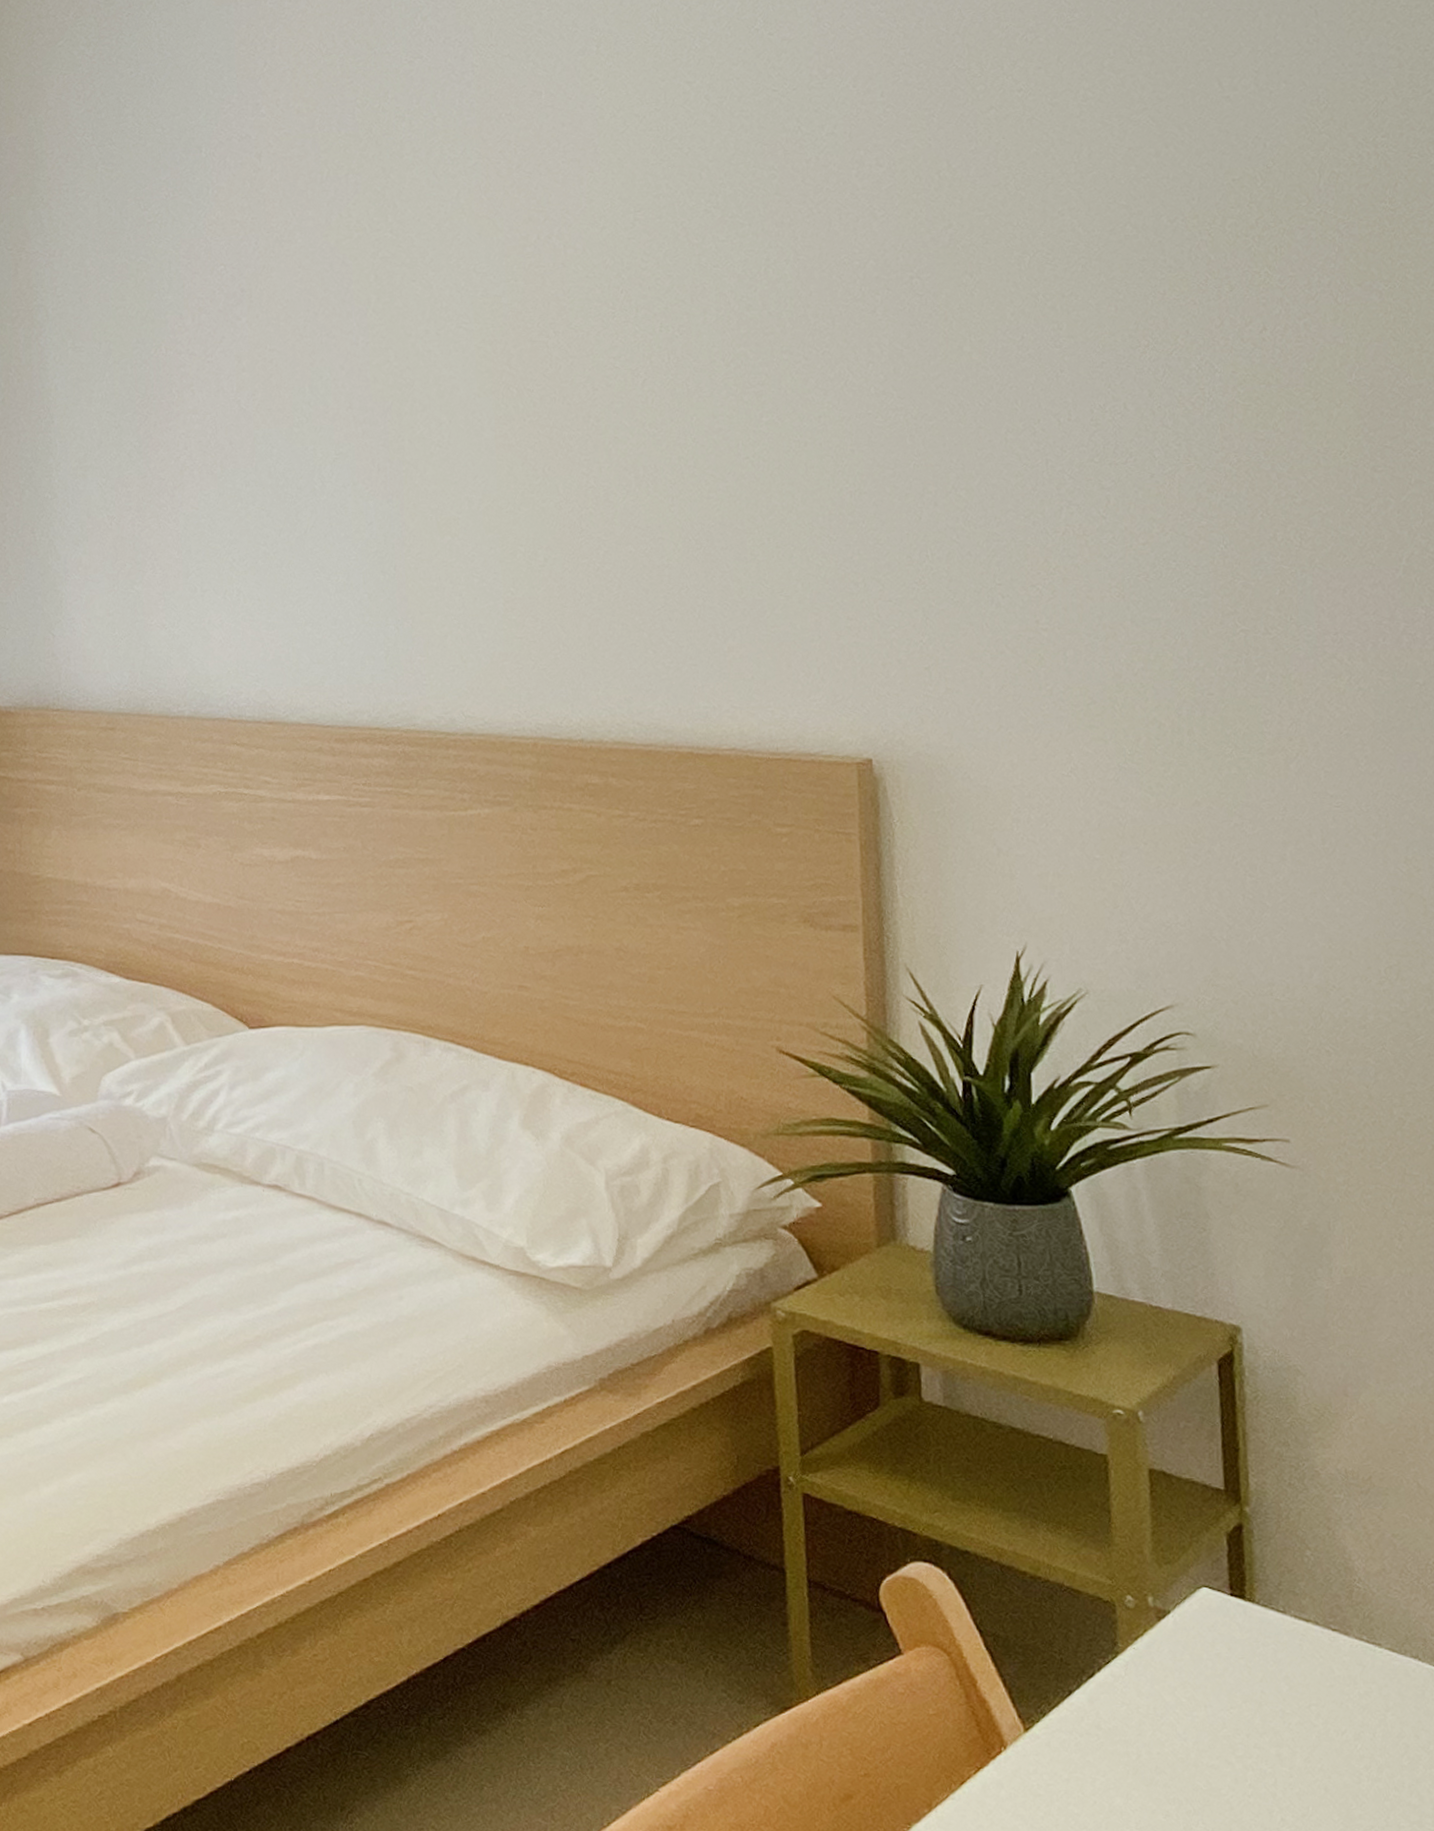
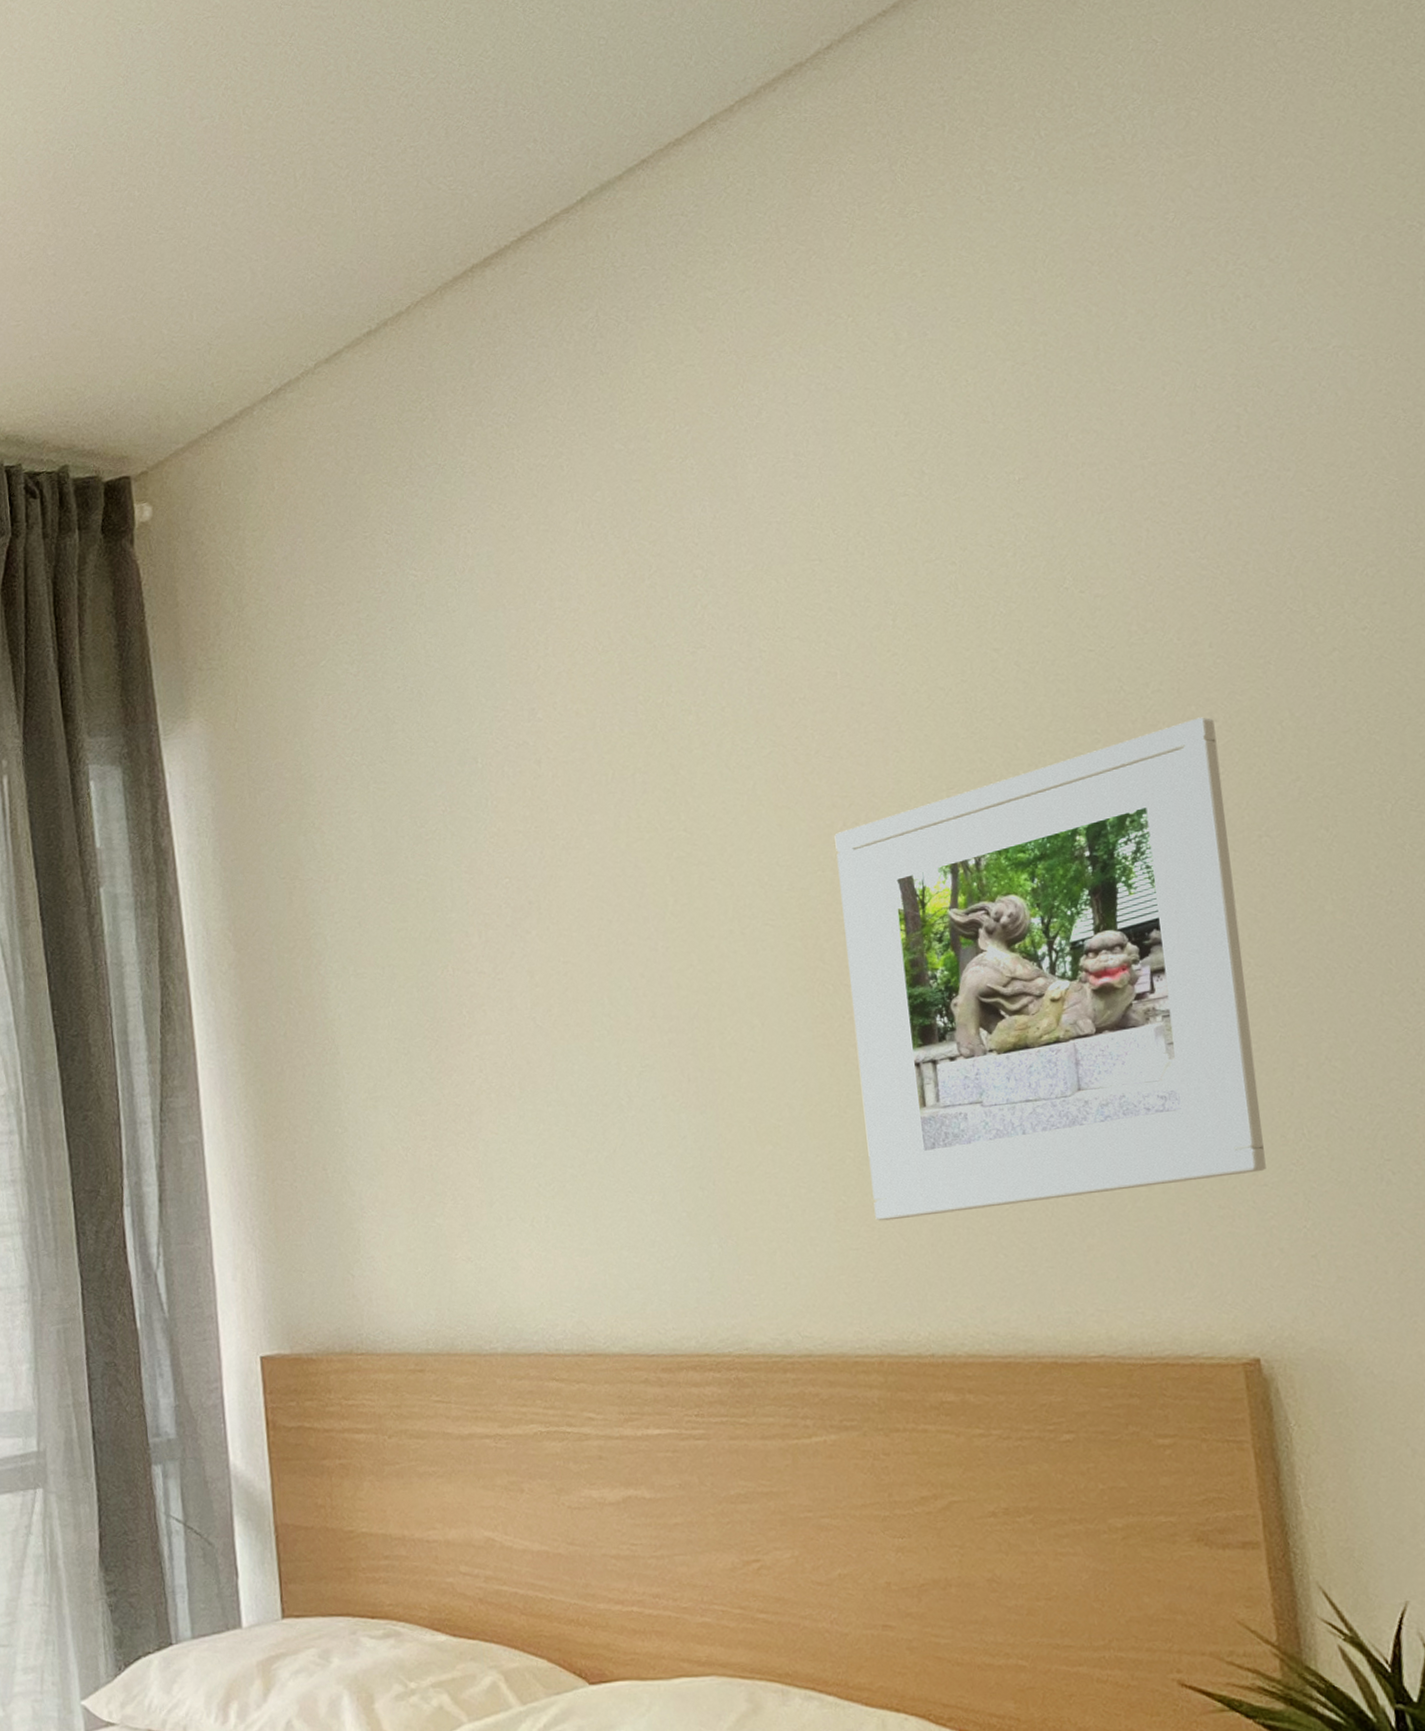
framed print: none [528,161,892,613] -> present [834,717,1266,1222]

